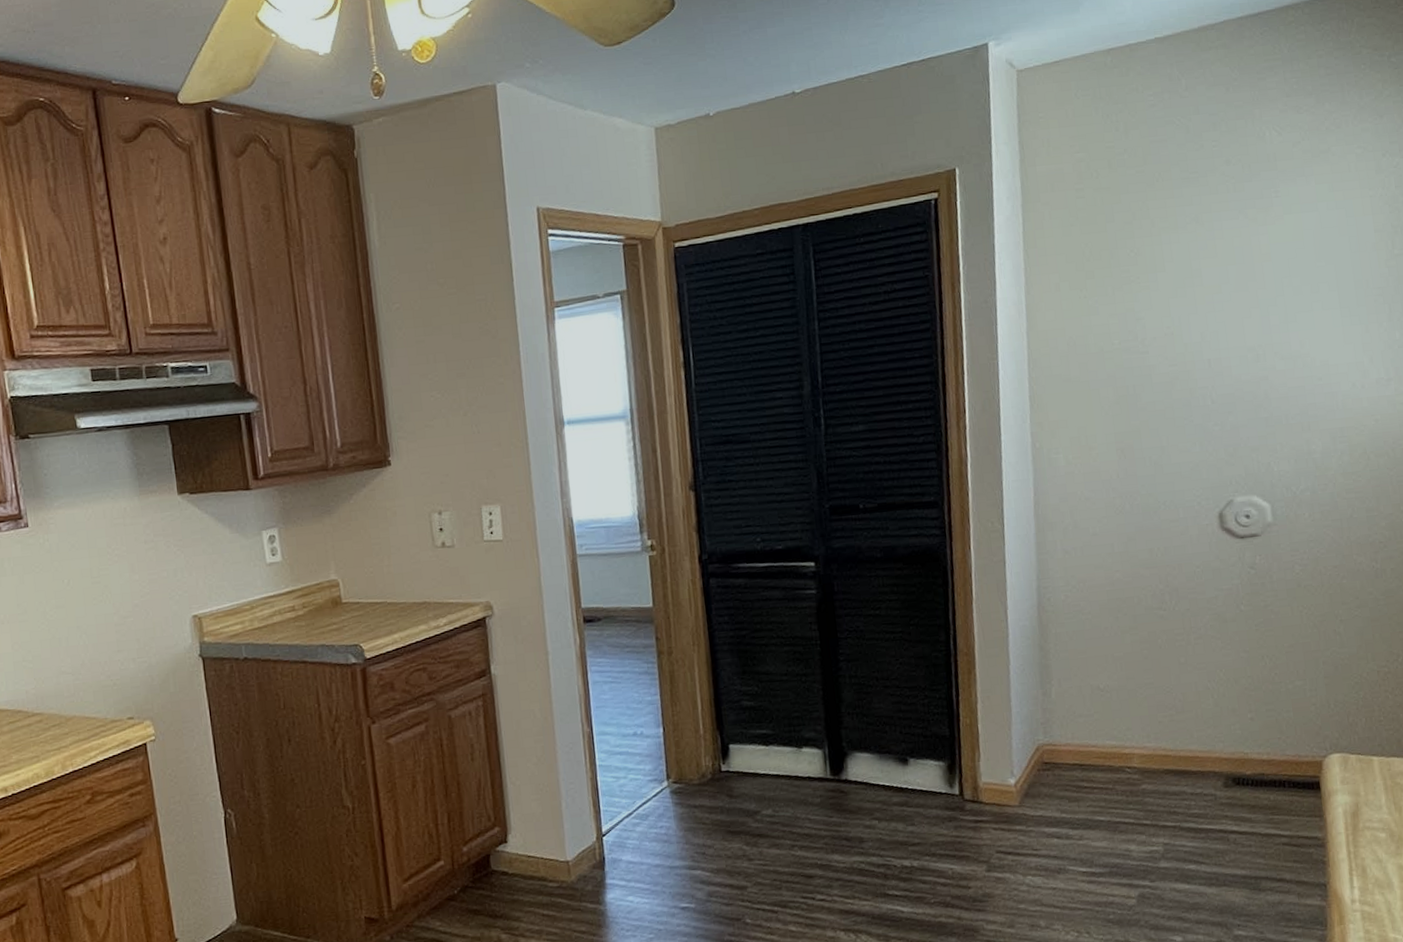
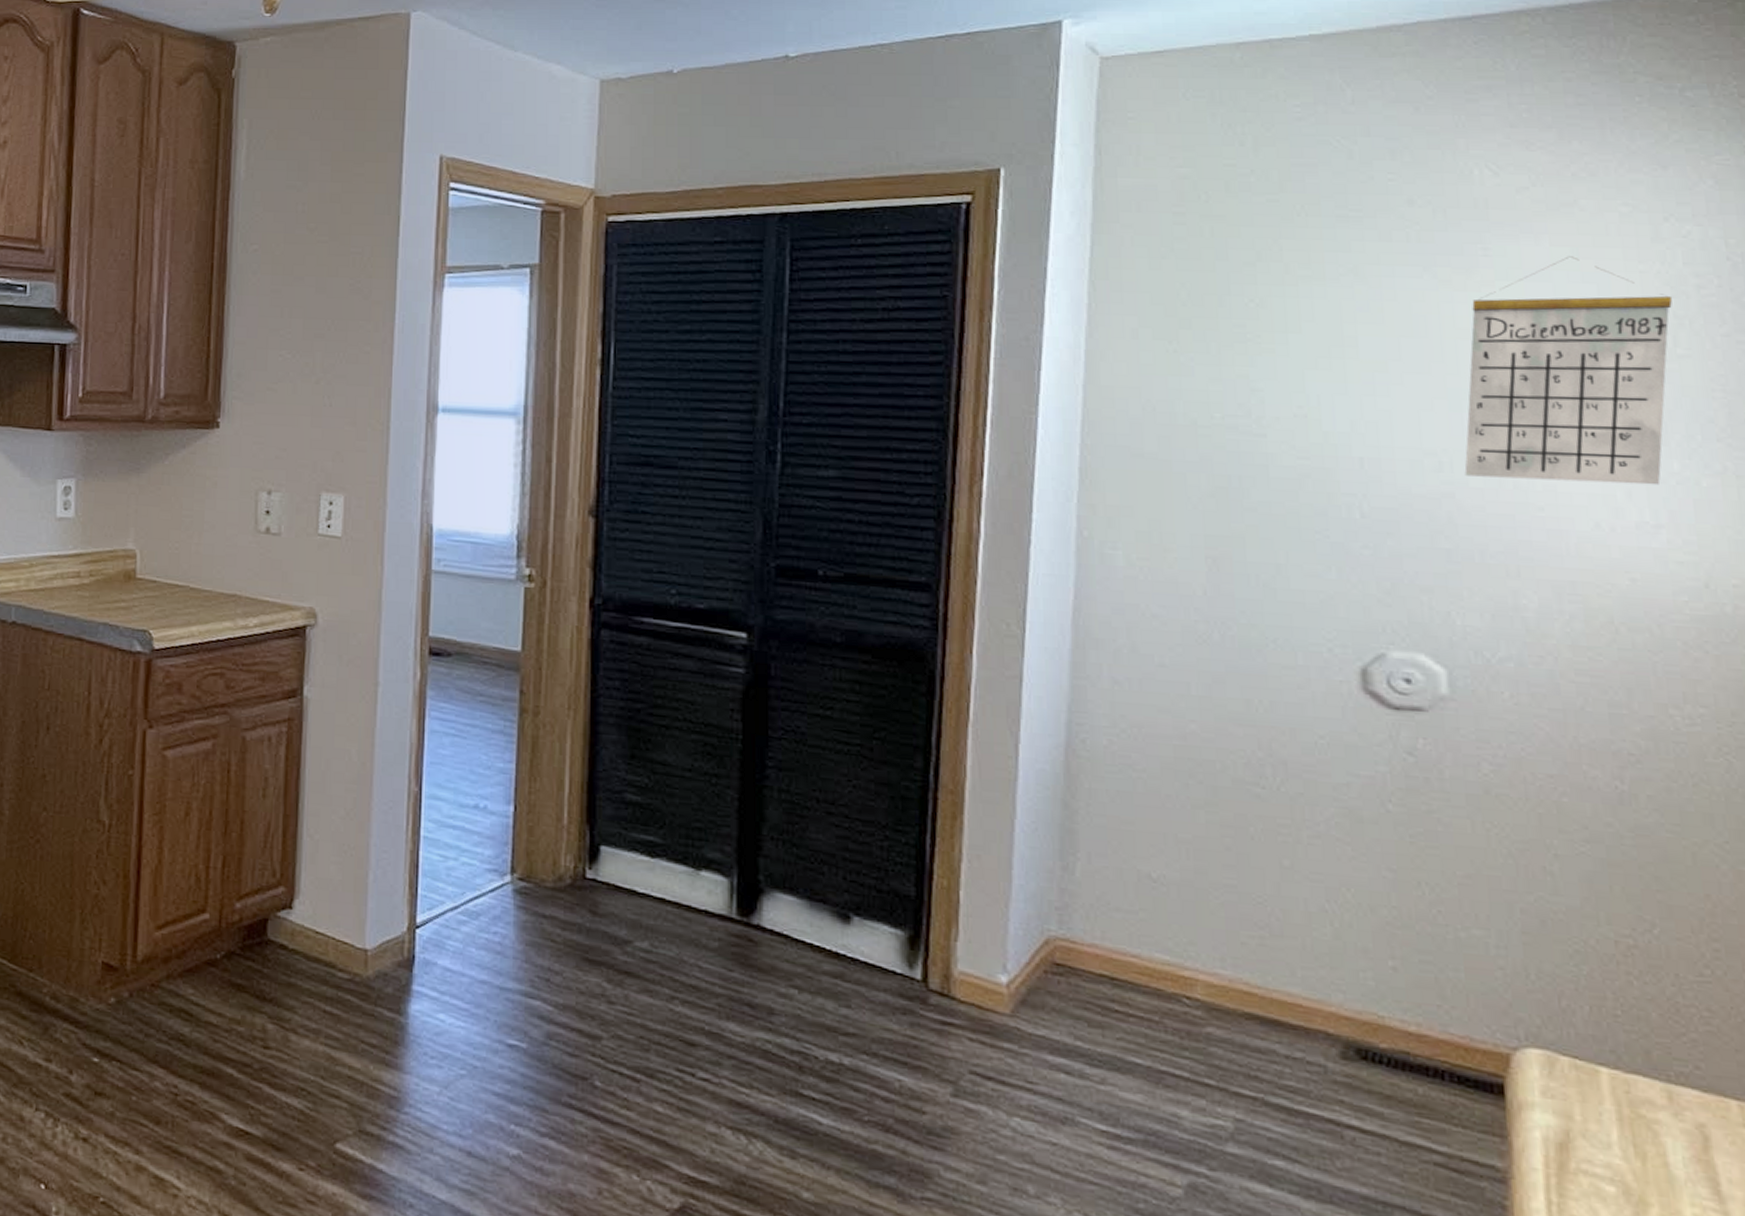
calendar: none [1270,190,1390,362] -> present [1464,256,1672,486]

